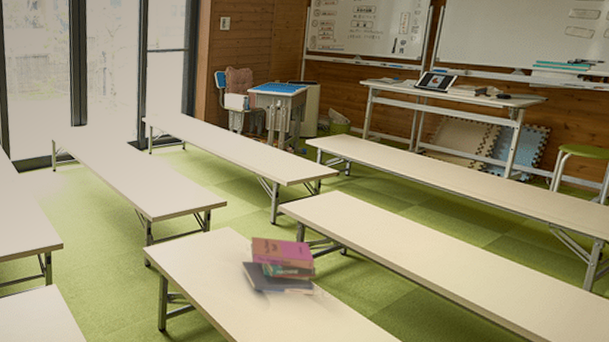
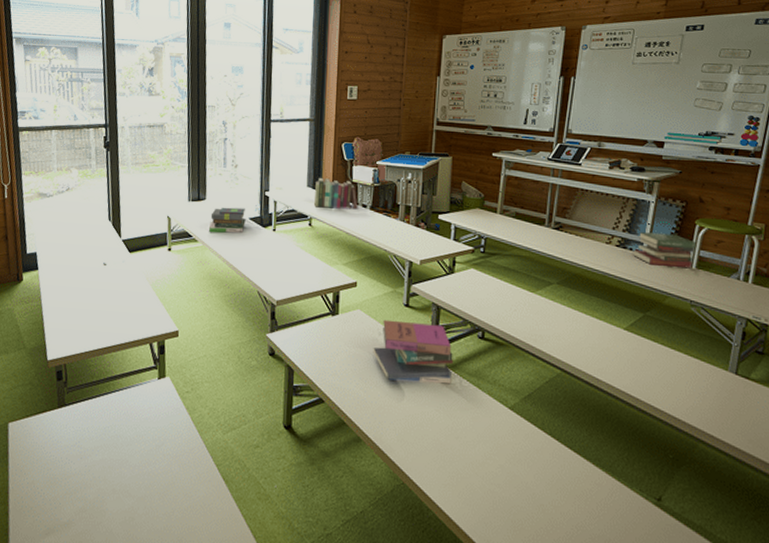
books: none [90,132,124,156] -> present [209,207,246,233]
books: none [188,104,229,135] -> present [314,177,358,210]
books: none [495,157,559,192] -> present [633,232,697,269]

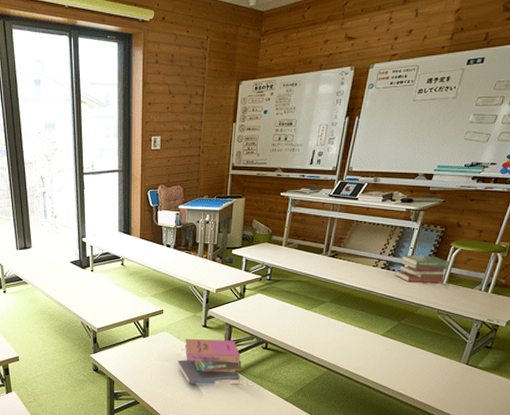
books: present [209,207,246,233] -> none [37,253,67,276]
books: present [314,177,358,210] -> none [125,222,163,249]

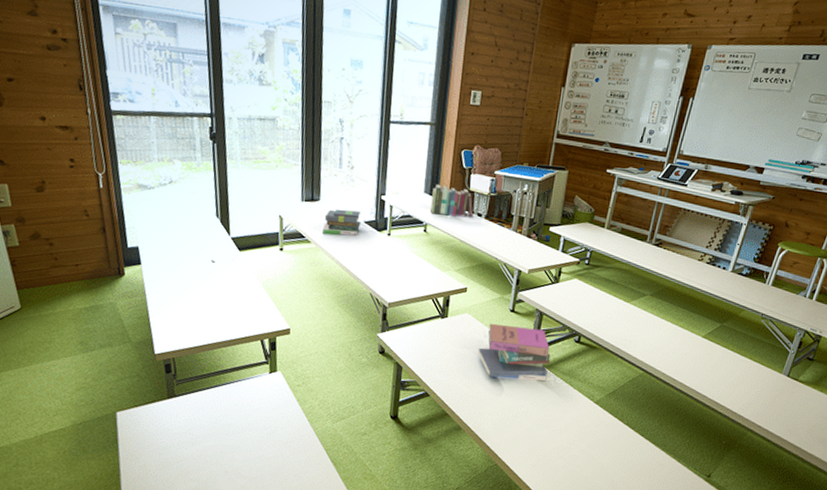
books: none [37,253,67,276] -> present [323,209,361,236]
books: none [125,222,163,249] -> present [430,183,474,218]
books: present [395,255,450,284] -> none [720,251,776,286]

